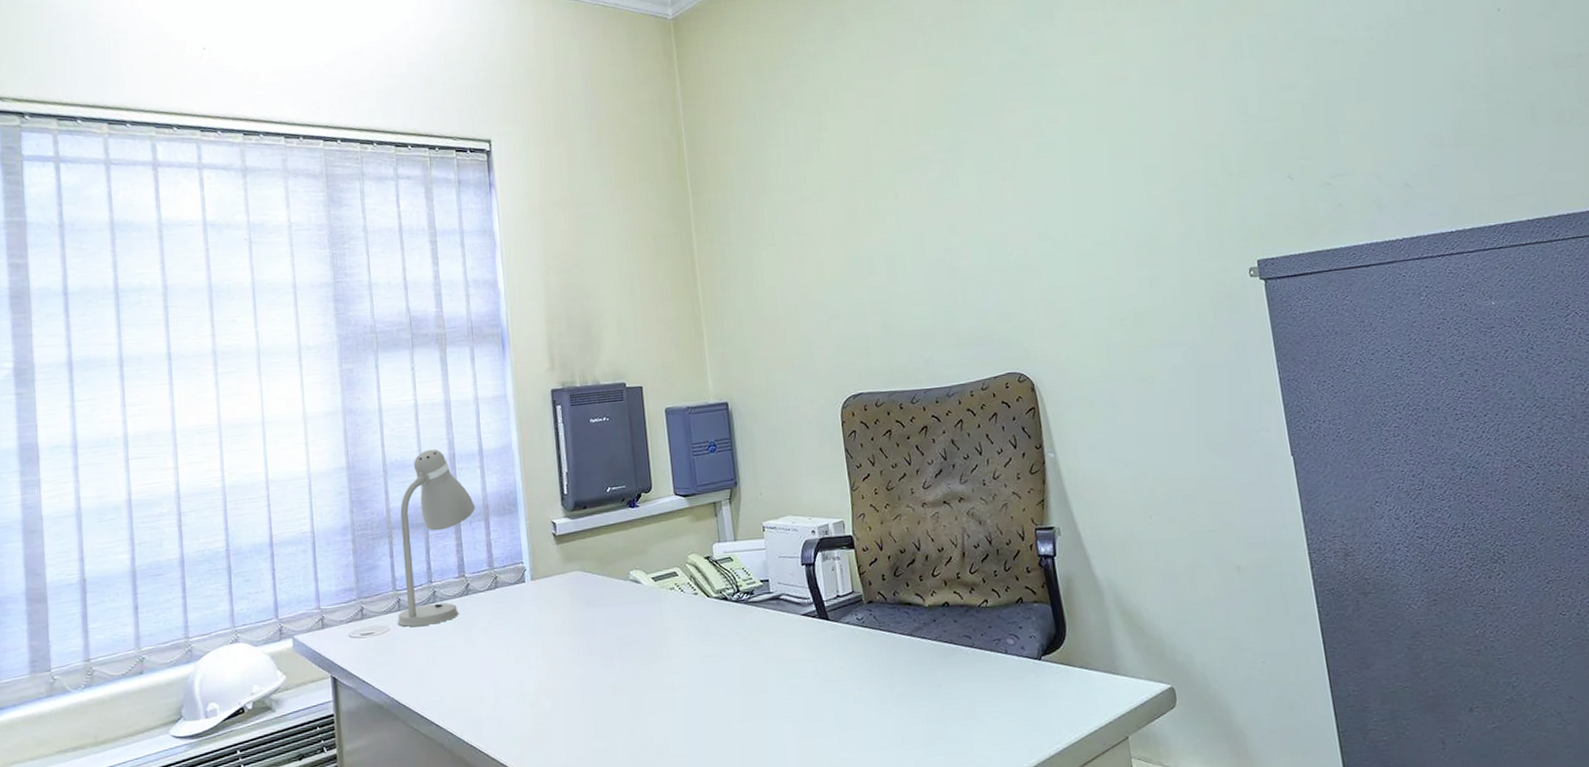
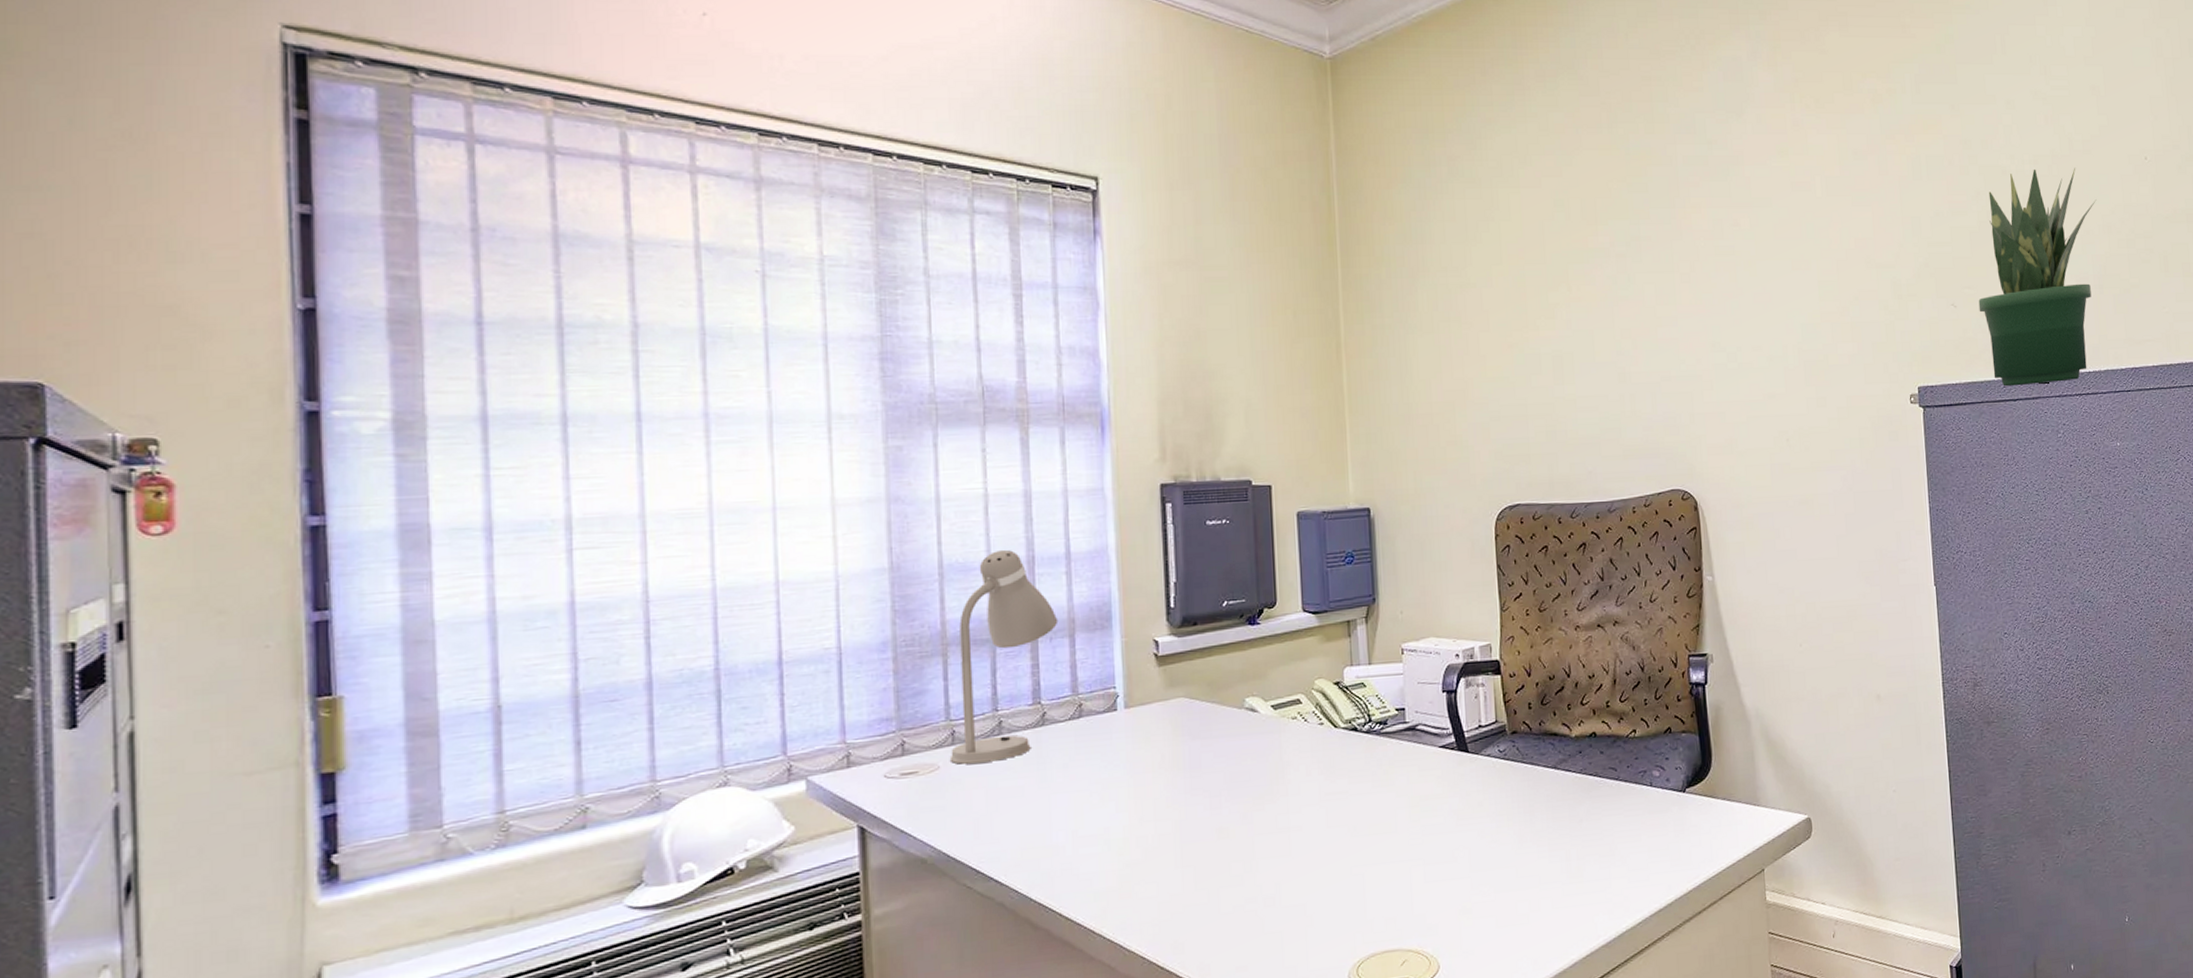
planter: none [1317,28,1449,253] -> present [1978,167,2097,387]

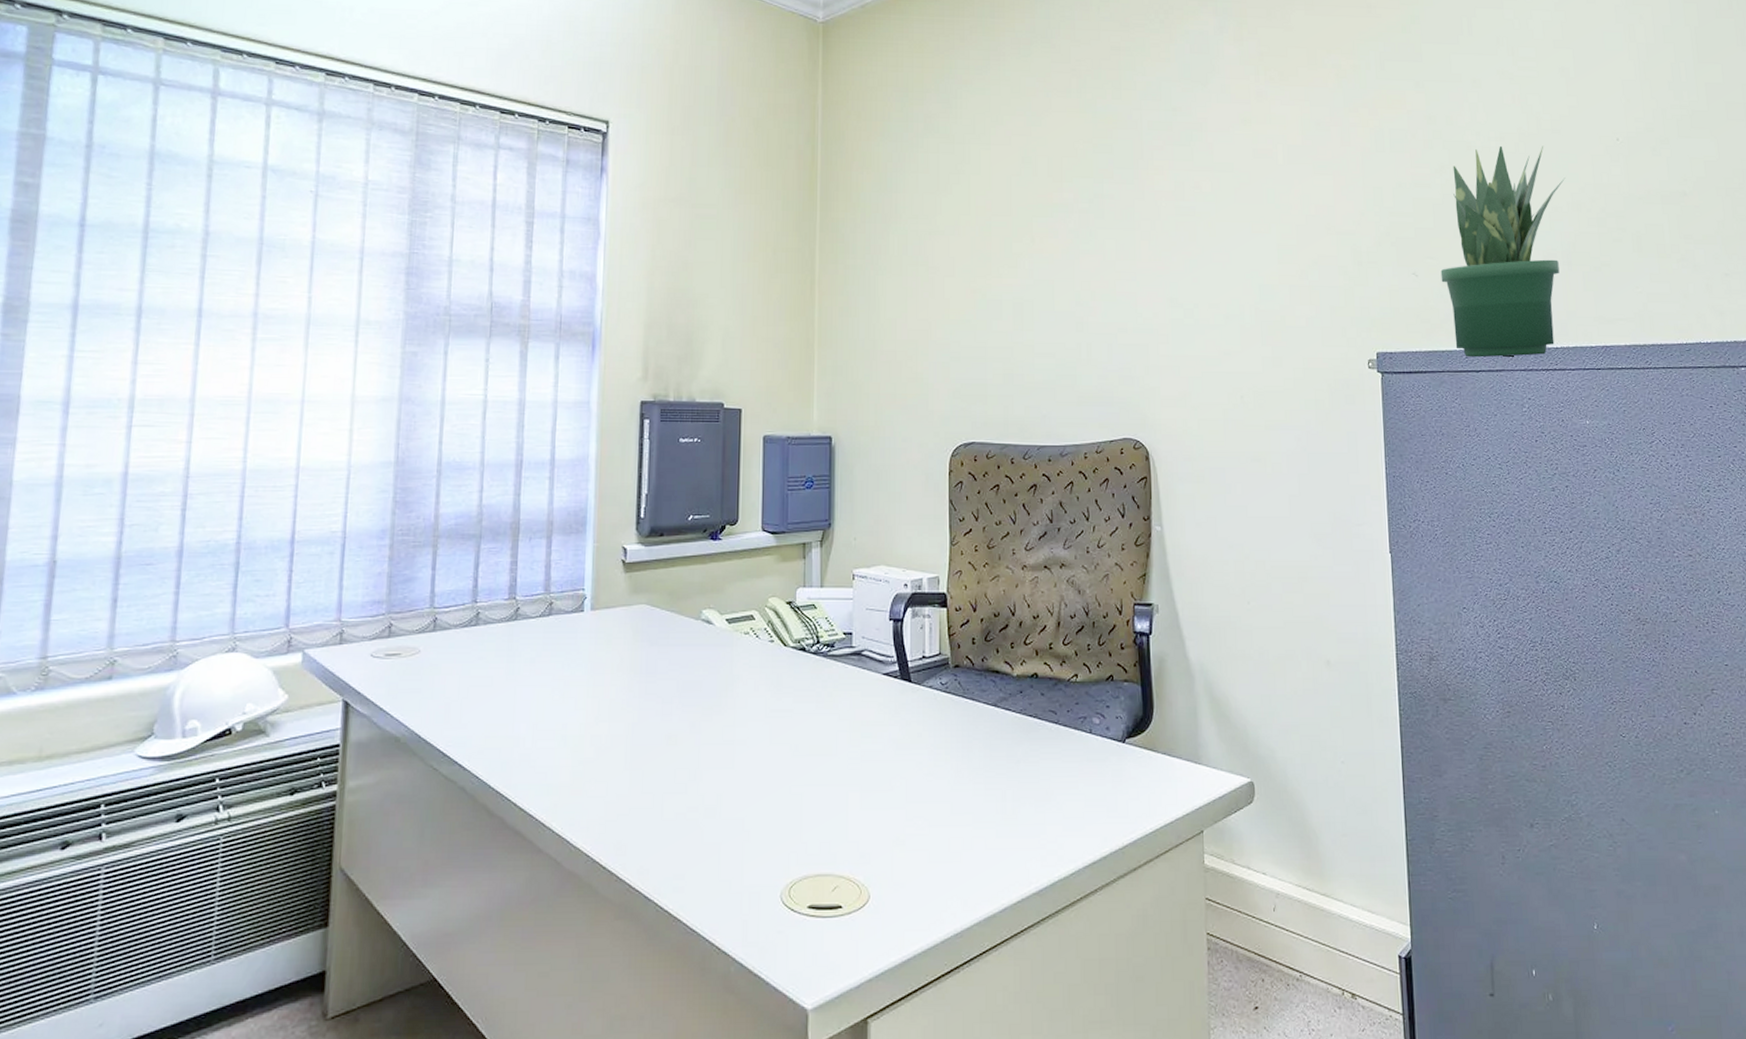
desk lamp: present [949,549,1059,764] -> none [429,452,539,650]

